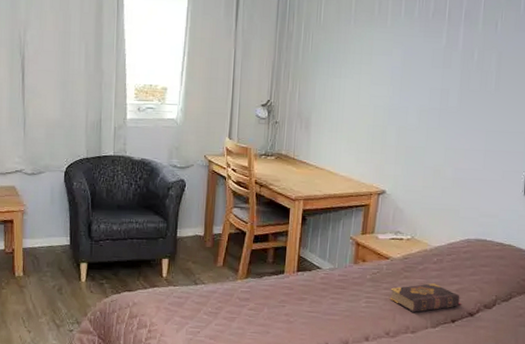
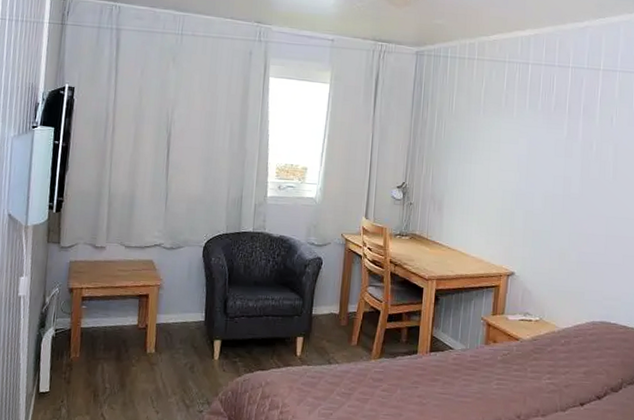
book: present [390,283,462,312] -> none [520,365,590,395]

